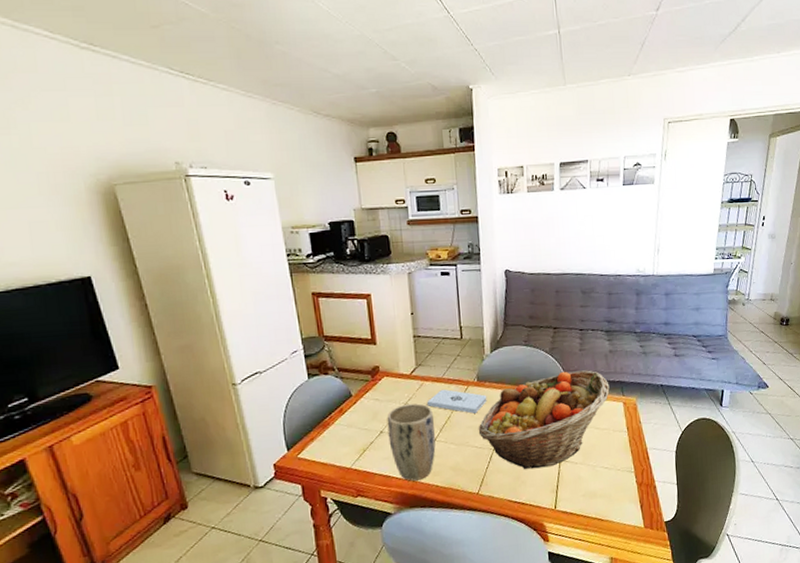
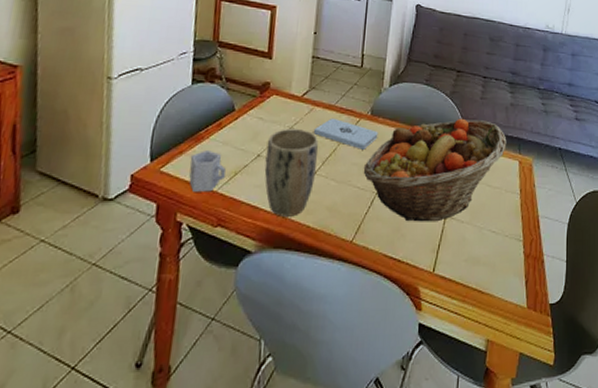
cup: none [321,433,355,471] -> present [189,149,226,192]

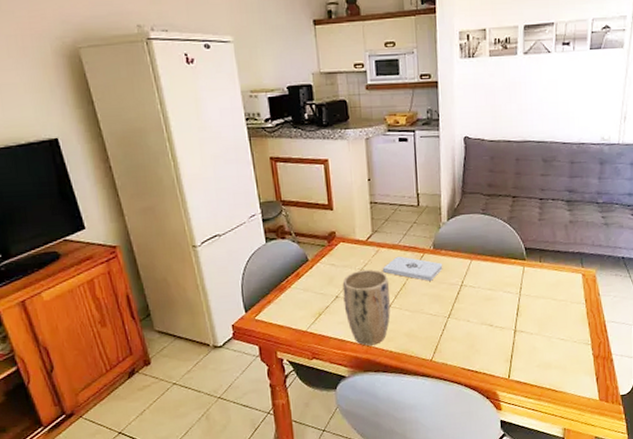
cup: present [189,149,226,192] -> none [278,297,311,333]
fruit basket: present [363,118,507,222] -> none [433,240,569,338]

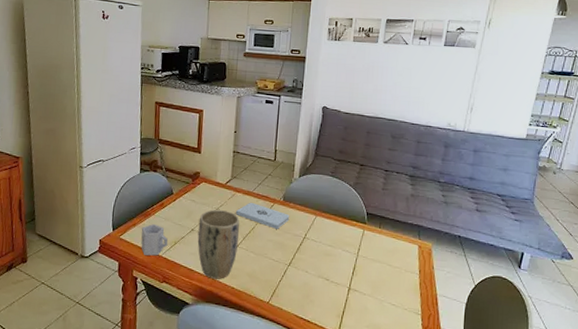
cup: none [278,297,311,333] -> present [141,223,168,256]

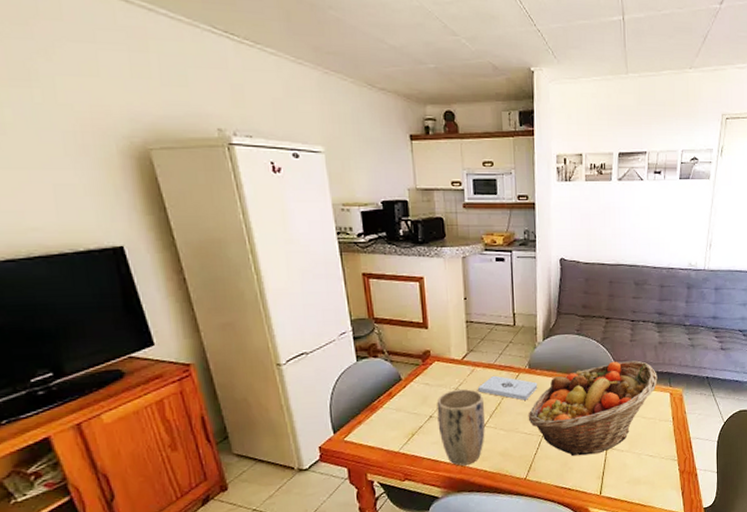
cup: present [141,223,168,256] -> none [369,417,403,455]
fruit basket: none [277,206,407,292] -> present [528,360,658,456]

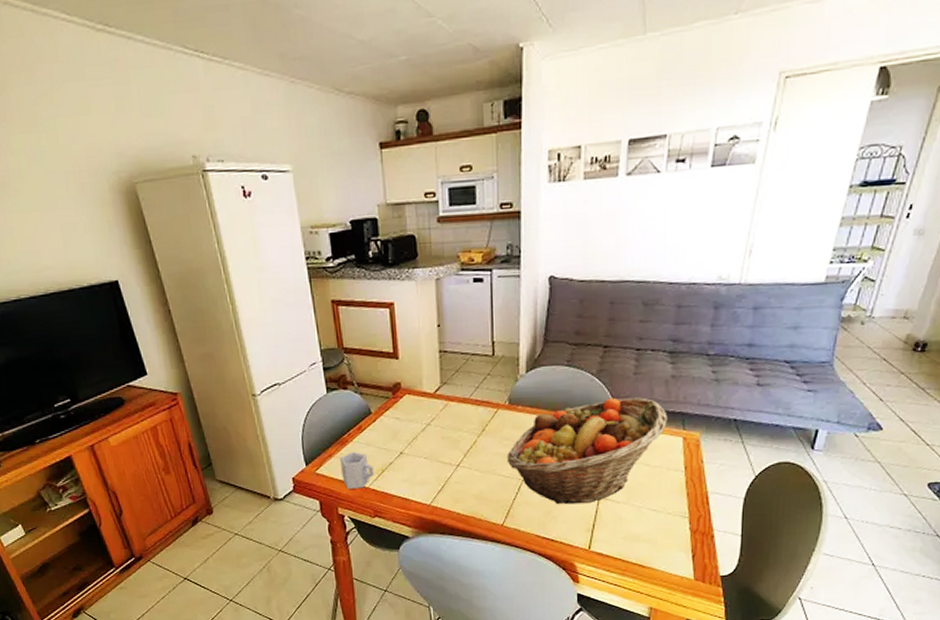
cup: none [369,417,403,455] -> present [339,451,374,489]
plant pot: present [436,388,485,466] -> none [407,424,459,506]
notepad: present [477,375,538,400] -> none [451,411,519,440]

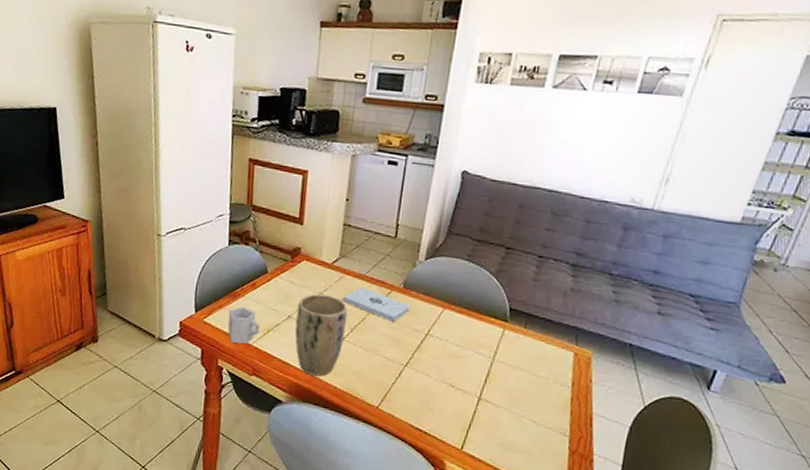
plant pot: none [407,424,459,506] -> present [295,293,347,376]
notepad: none [451,411,519,440] -> present [342,287,411,322]
fruit basket: present [506,397,668,505] -> none [392,299,561,402]

